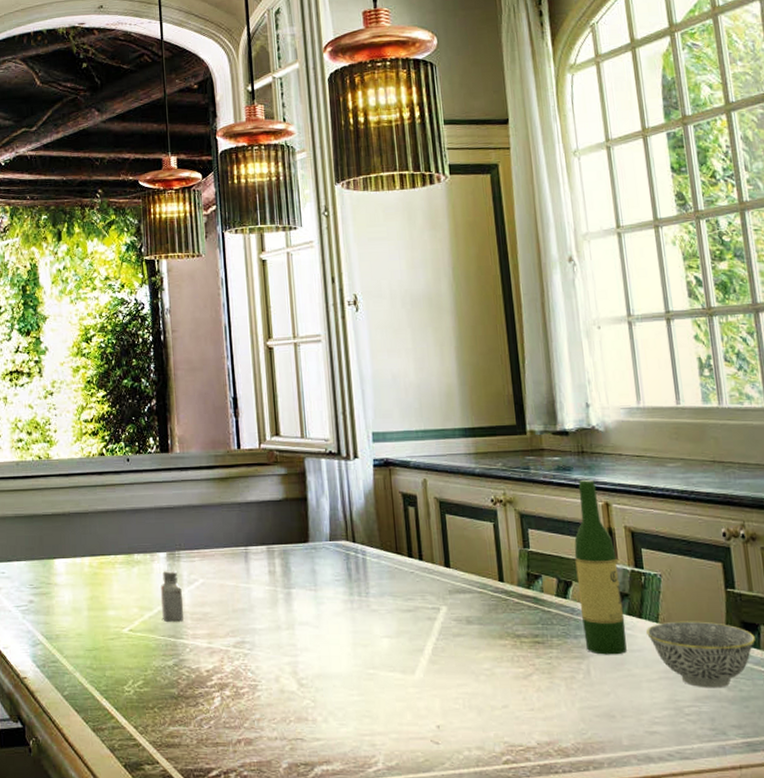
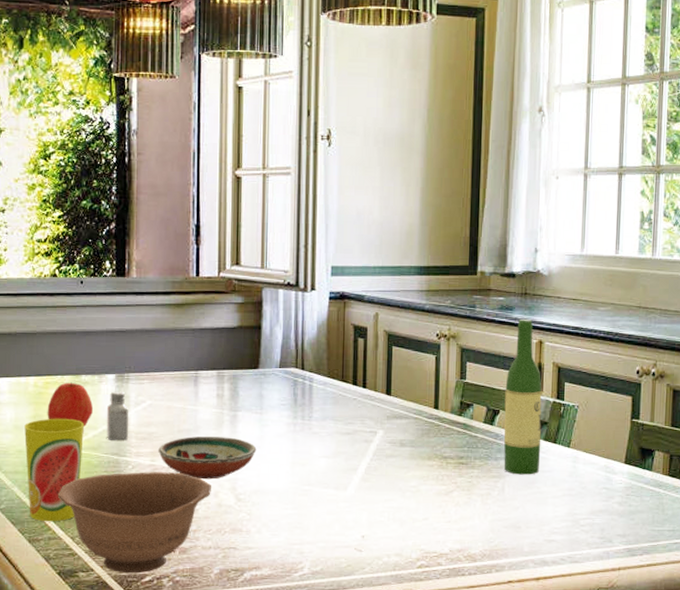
cup: none [82,599,140,710] -> present [24,418,84,522]
apple: none [103,561,148,608] -> present [47,382,94,427]
bowl: none [118,655,272,767] -> present [57,472,211,574]
decorative bowl: none [214,616,315,663] -> present [158,437,257,480]
bowl: present [646,621,755,689] -> none [558,446,649,504]

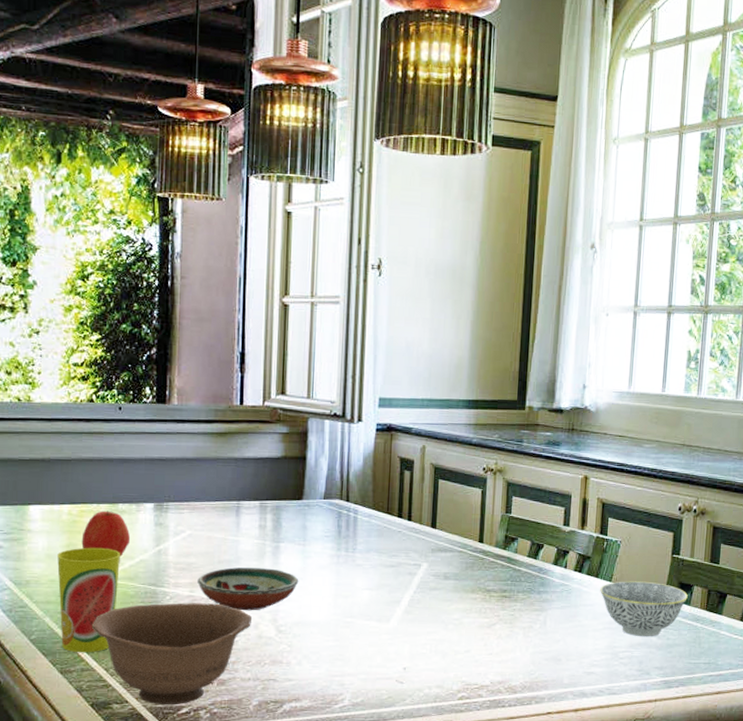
saltshaker: present [106,391,129,440] -> none [143,520,168,571]
wine bottle: present [503,318,542,475] -> none [546,454,586,609]
bowl: none [558,446,649,504] -> present [600,581,688,637]

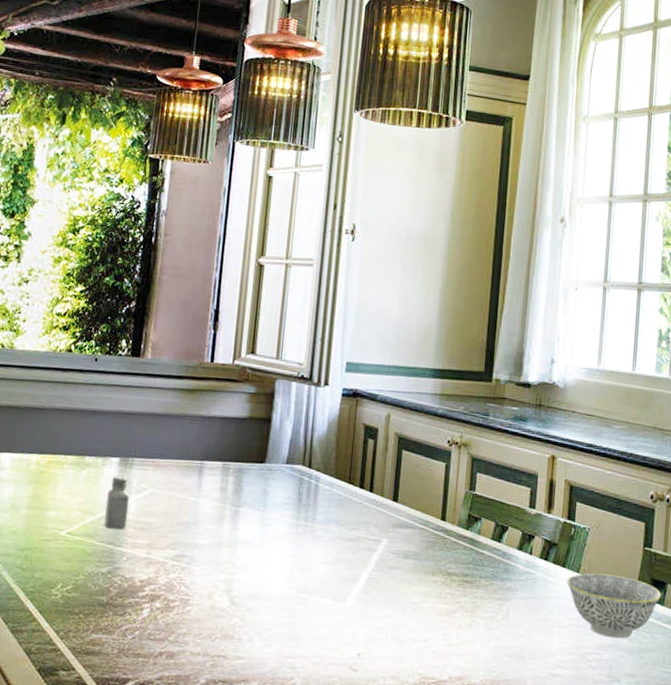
cup: present [57,547,120,653] -> none [16,499,82,613]
apple: present [81,510,131,556] -> none [46,462,94,511]
bowl: present [91,603,252,705] -> none [46,564,206,677]
saltshaker: none [143,520,168,571] -> present [104,476,129,529]
decorative bowl: present [197,567,299,611] -> none [155,530,256,579]

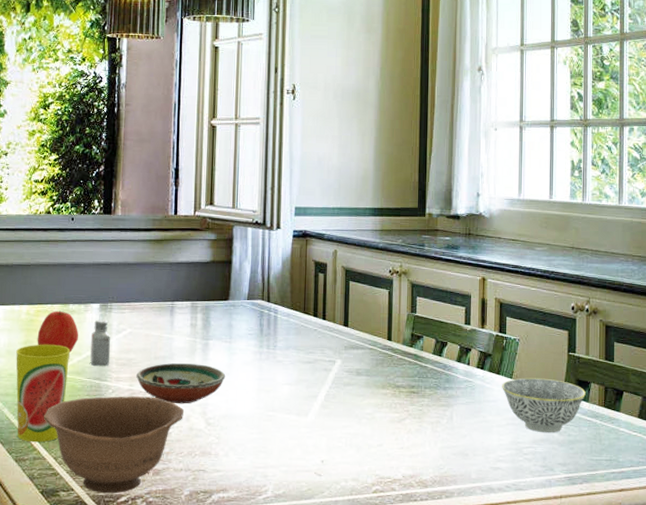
cup: none [16,499,82,613] -> present [16,344,70,443]
apple: none [46,462,94,511] -> present [37,310,79,353]
bowl: none [46,564,206,677] -> present [43,396,184,494]
decorative bowl: none [155,530,256,579] -> present [136,363,226,404]

